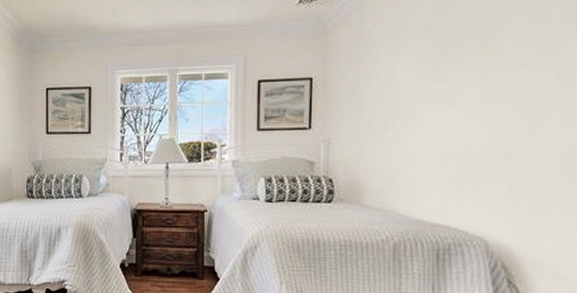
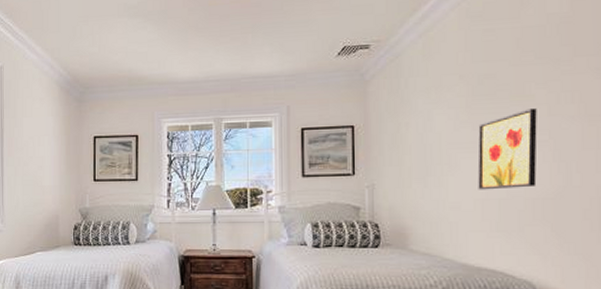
wall art: none [437,60,504,145] -> present [477,108,537,190]

